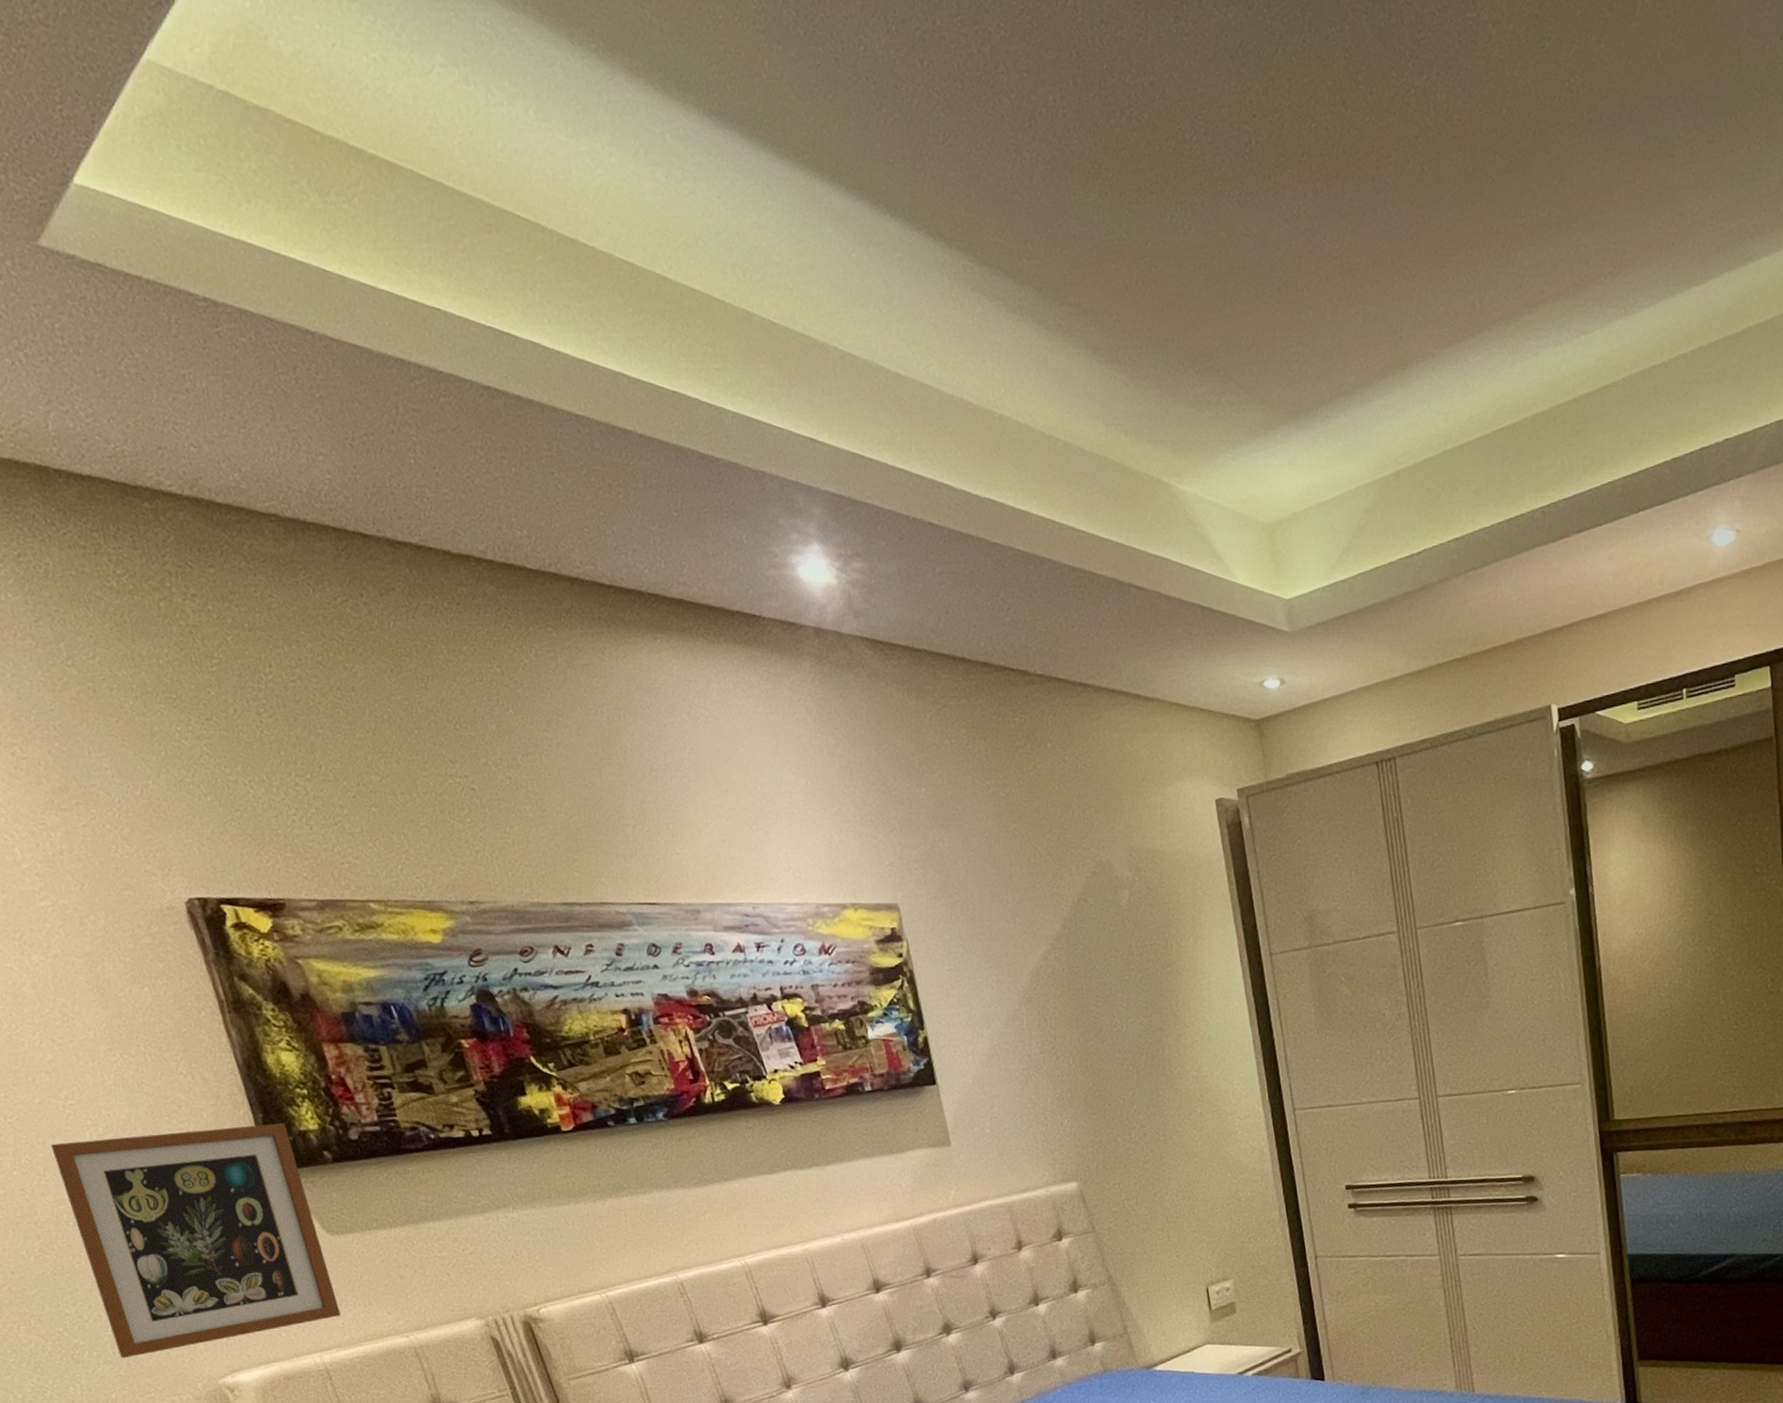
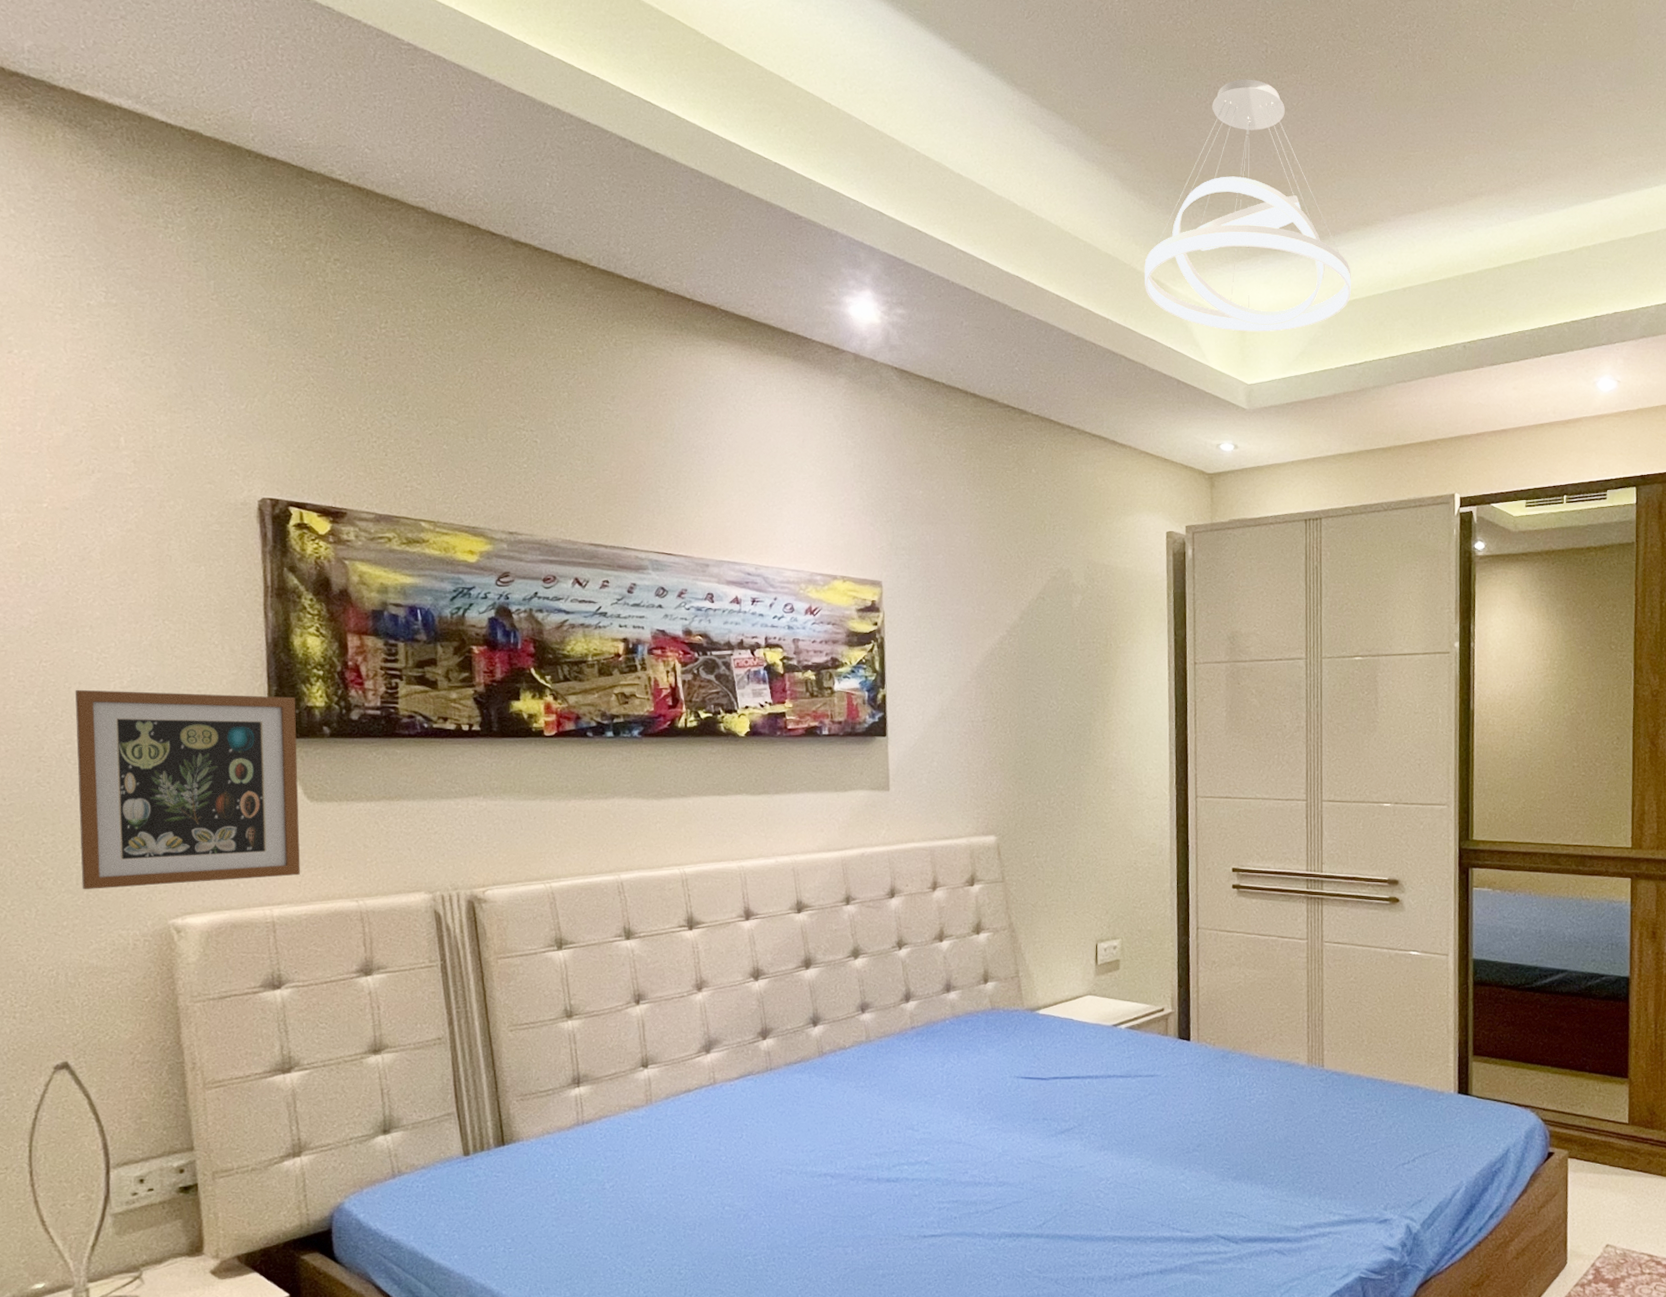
pendant light: none [1139,184,1397,533] -> present [1144,79,1351,332]

